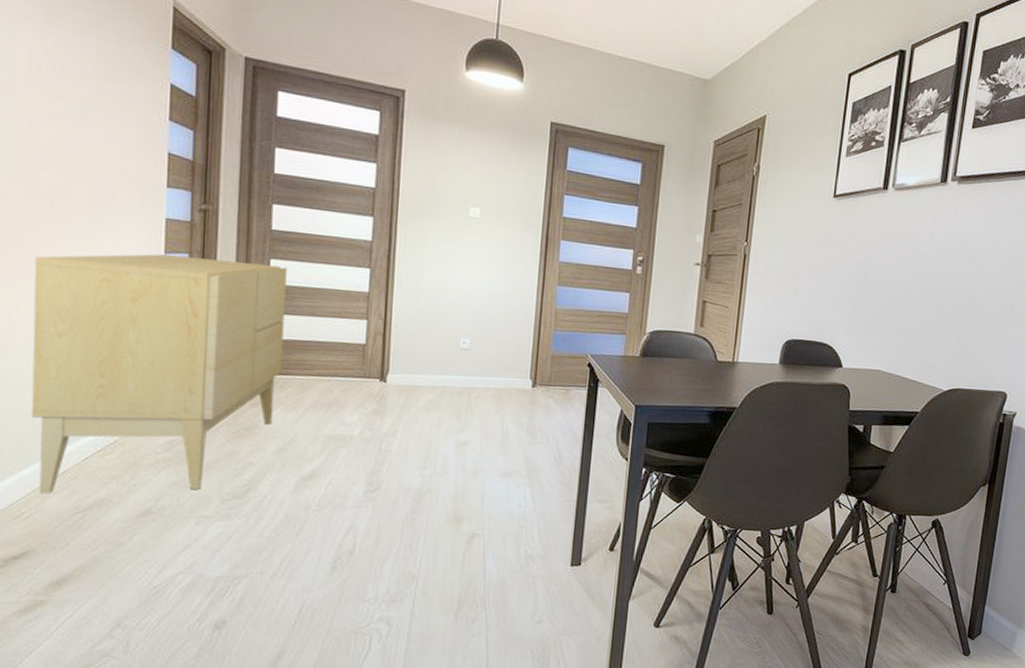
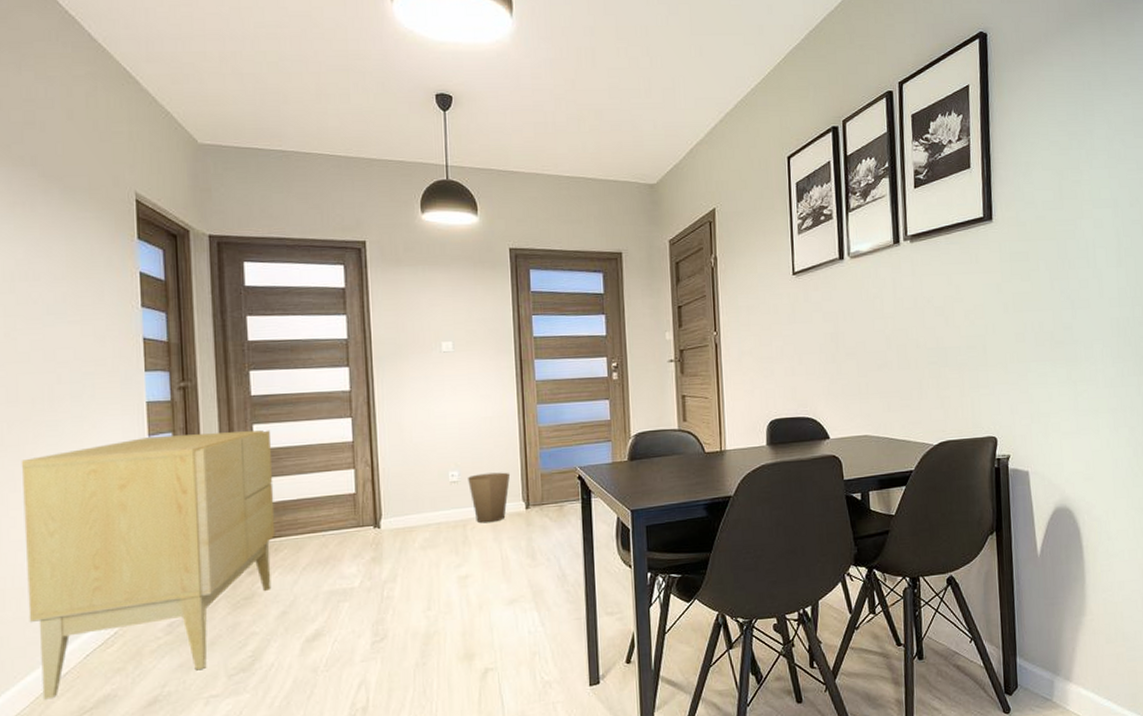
trash can: none [478,345,522,395] -> present [468,472,511,524]

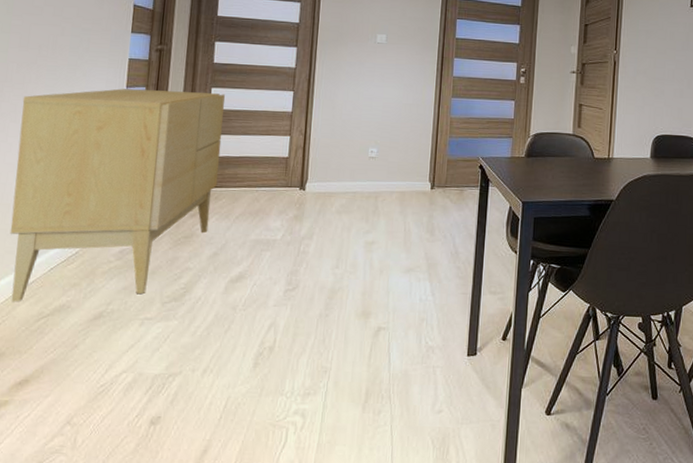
trash can: present [468,472,511,524] -> none [384,153,422,198]

